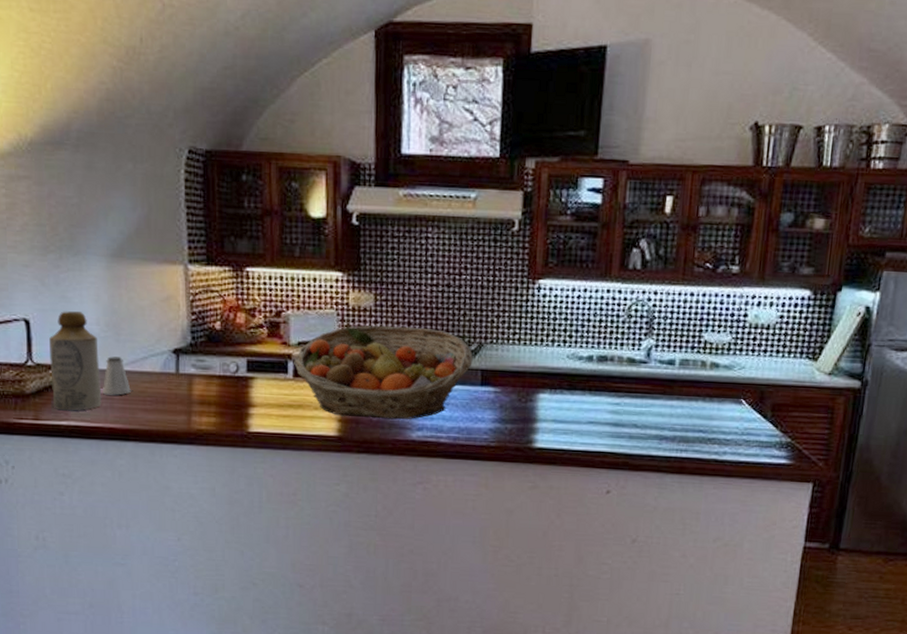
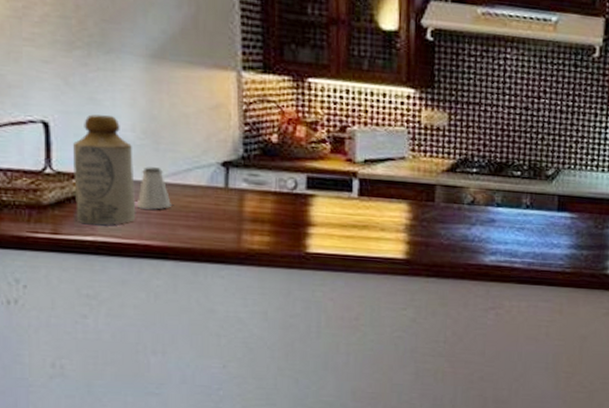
fruit basket: present [294,325,473,420] -> none [359,145,550,243]

